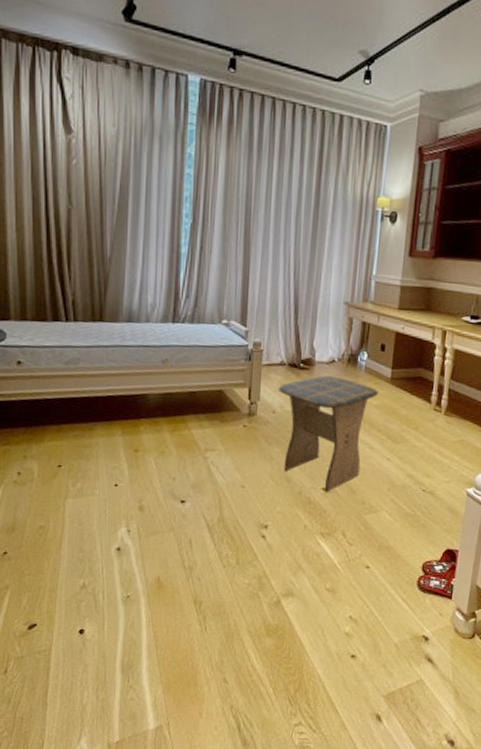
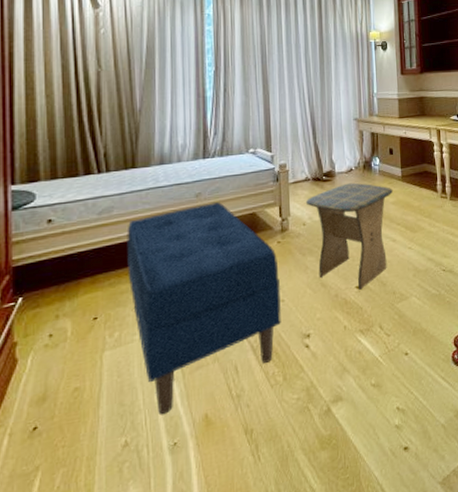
bench: none [91,372,242,569] -> present [127,202,281,415]

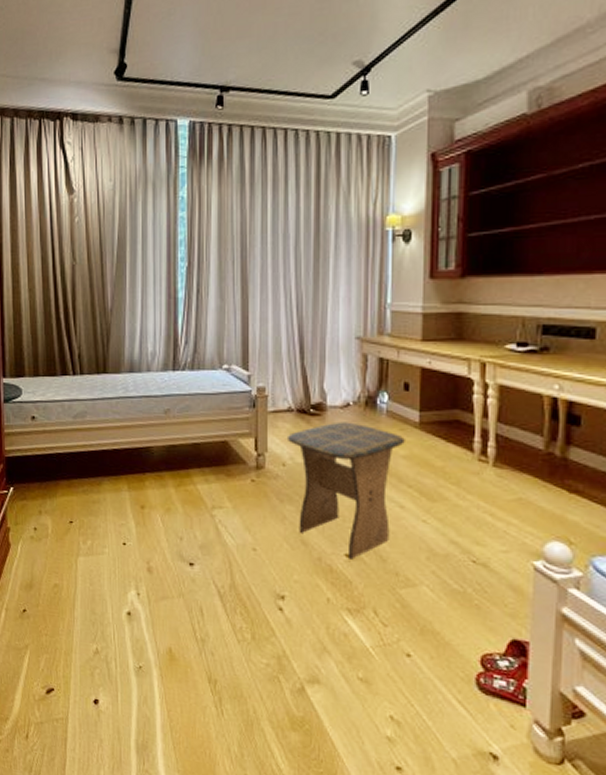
bench: present [127,202,281,415] -> none [98,422,252,635]

